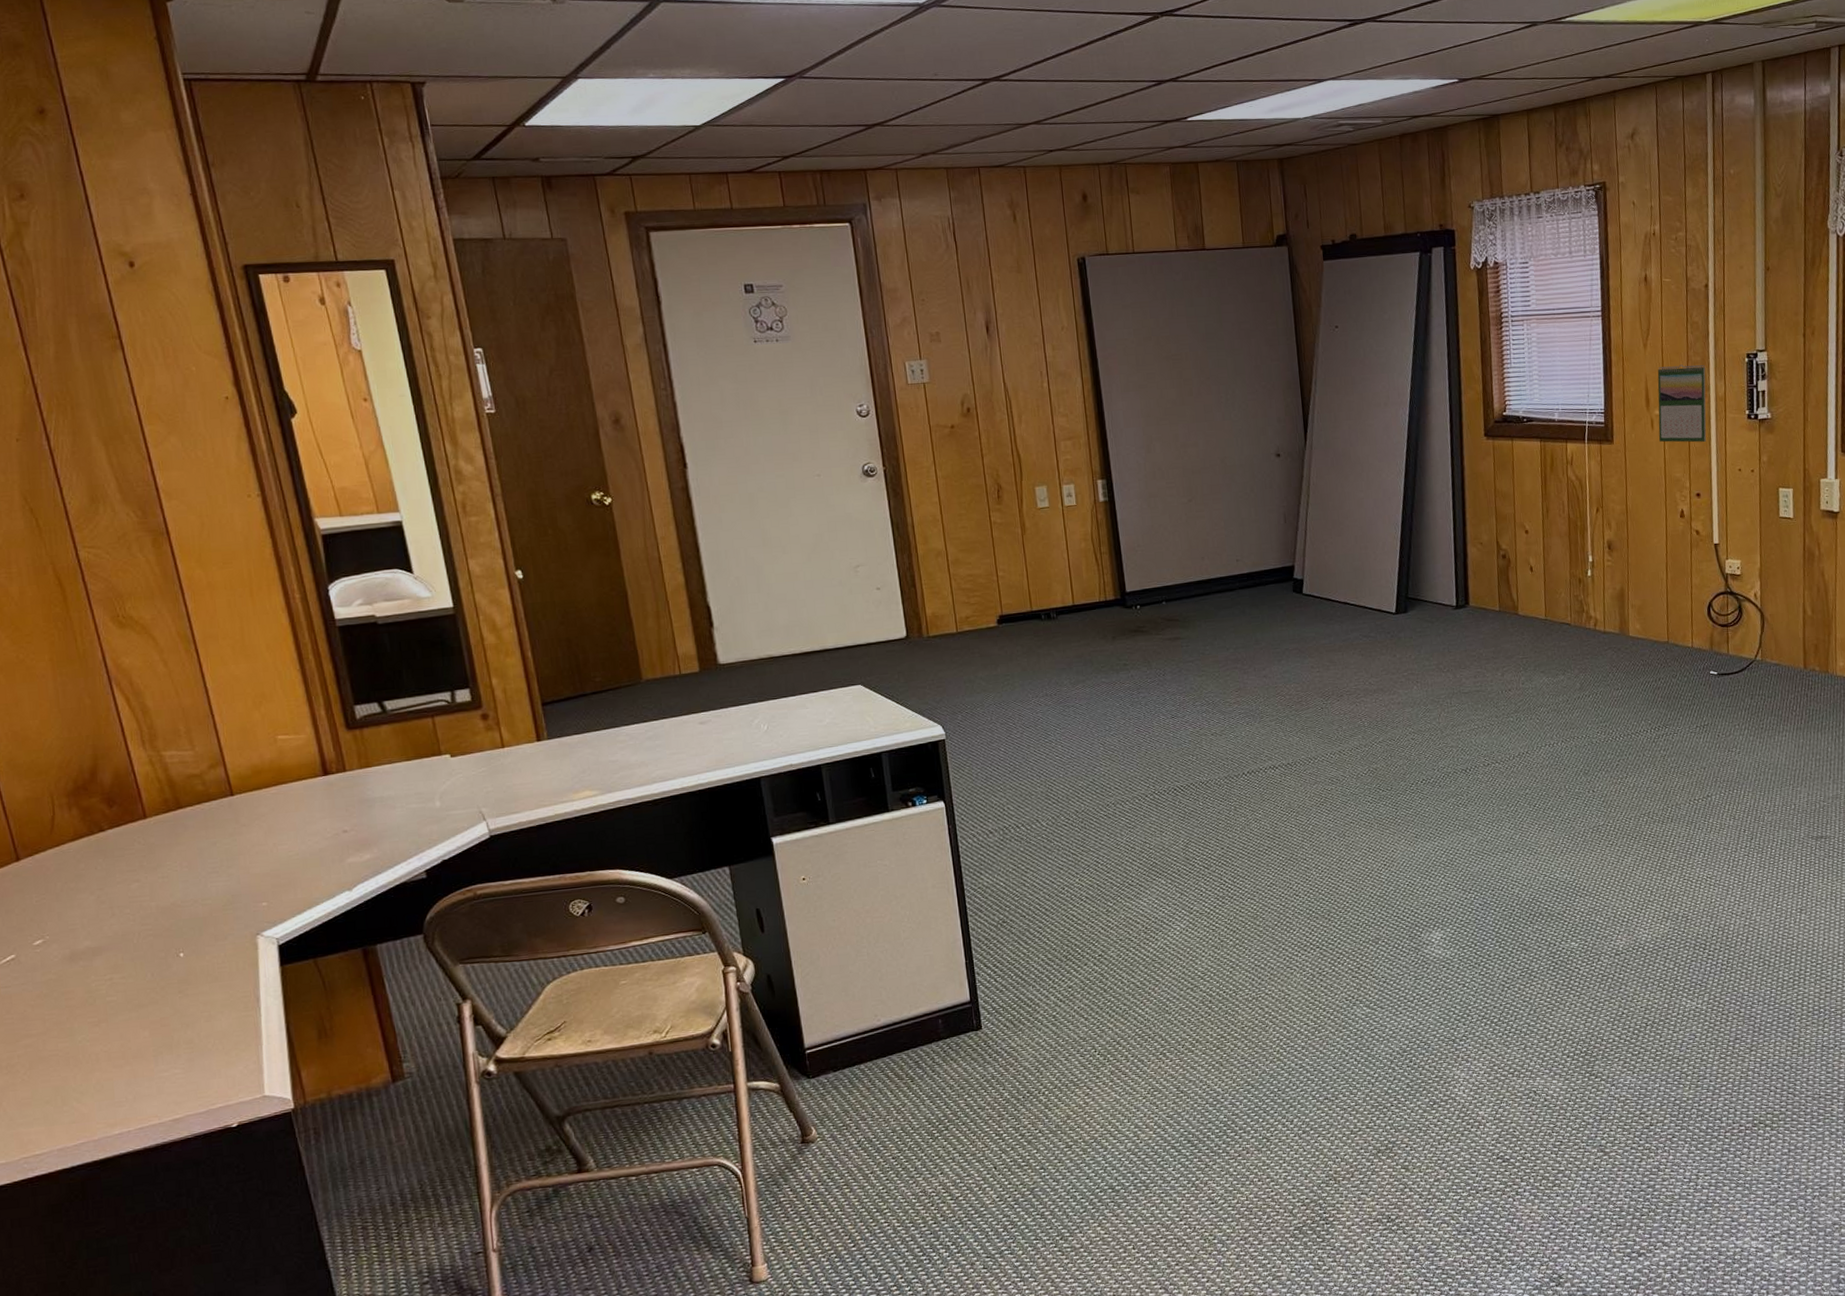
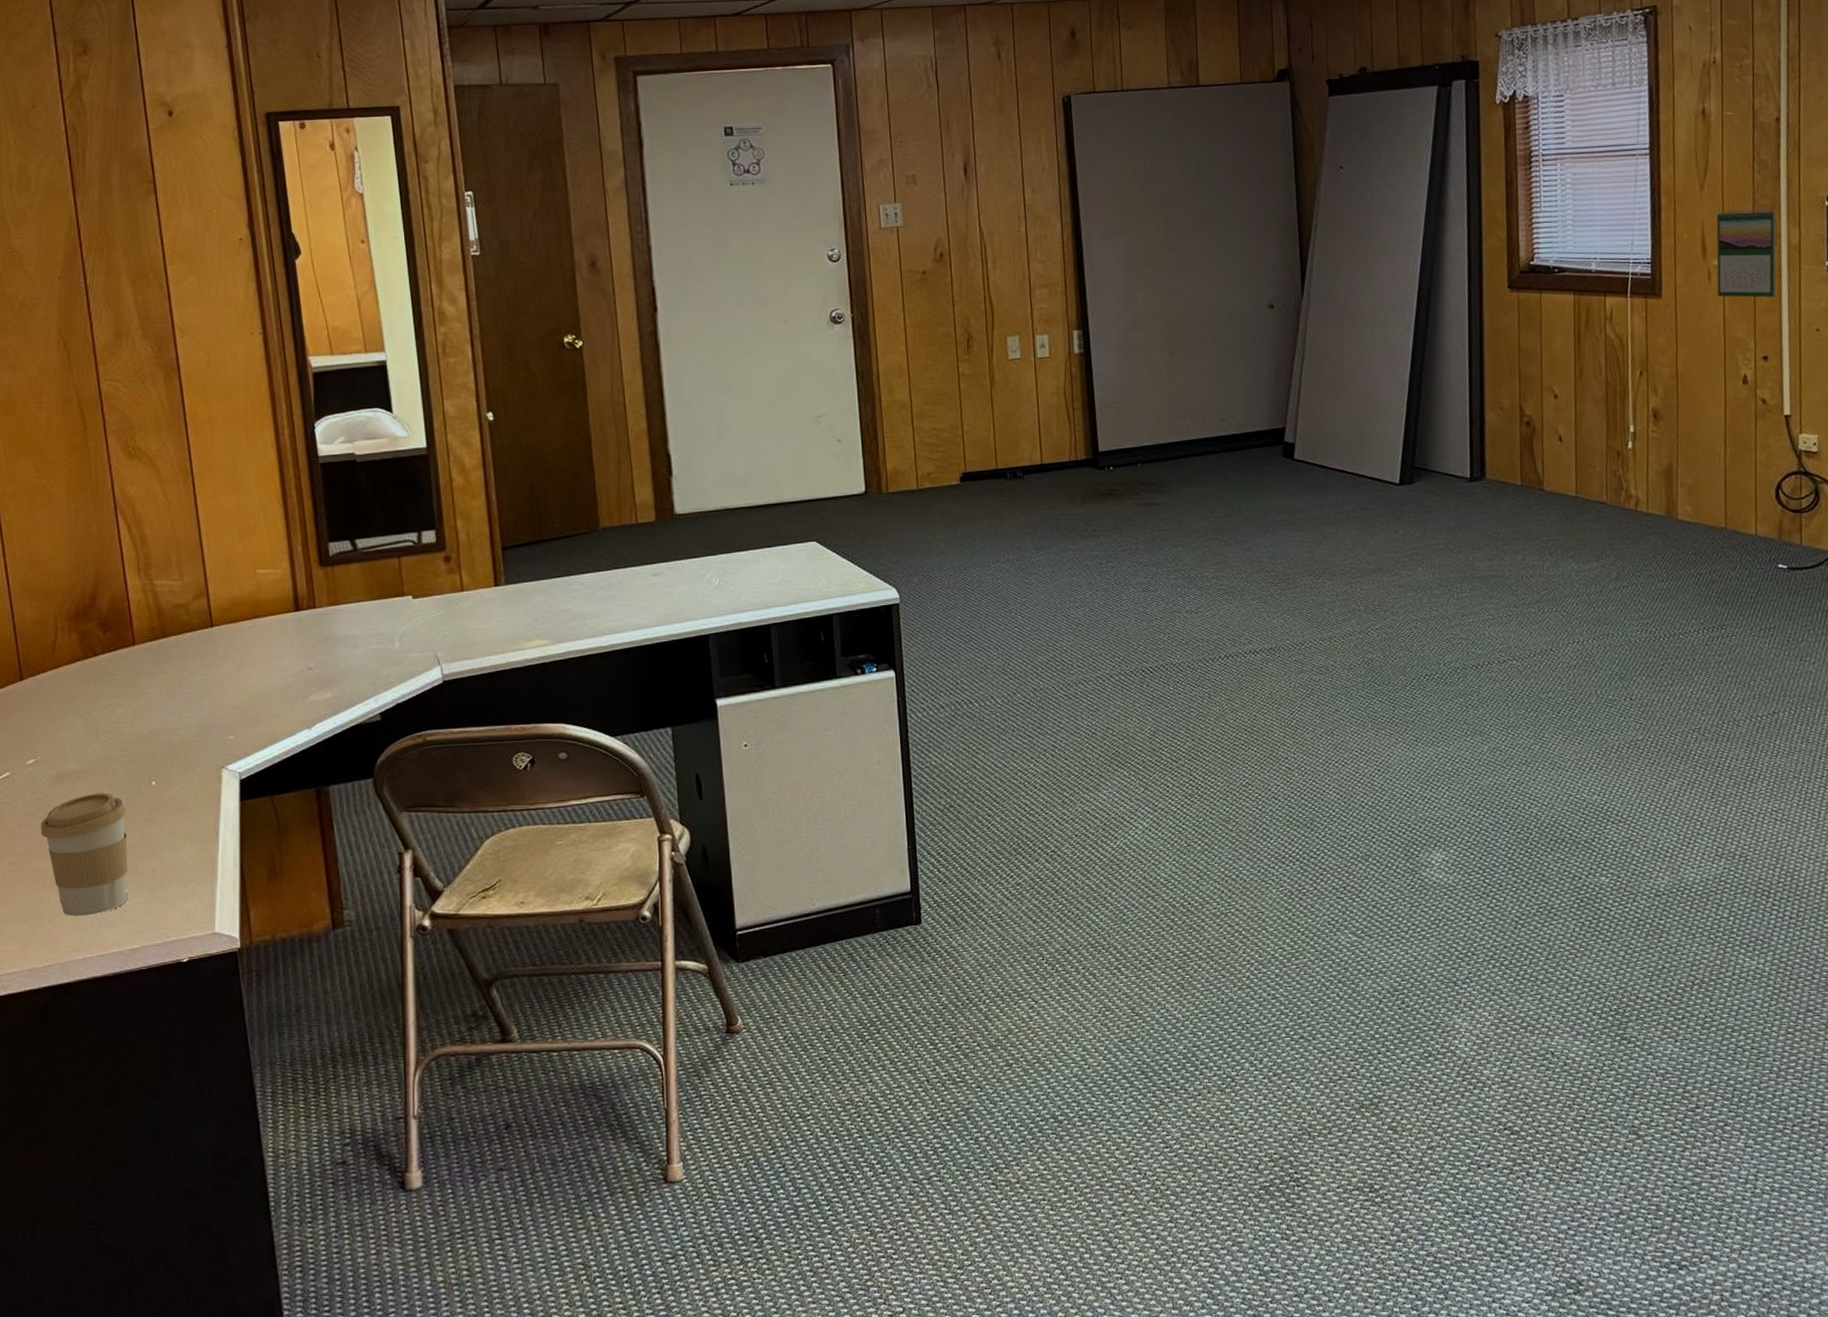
coffee cup: none [56,967,163,1093] -> present [40,792,128,916]

